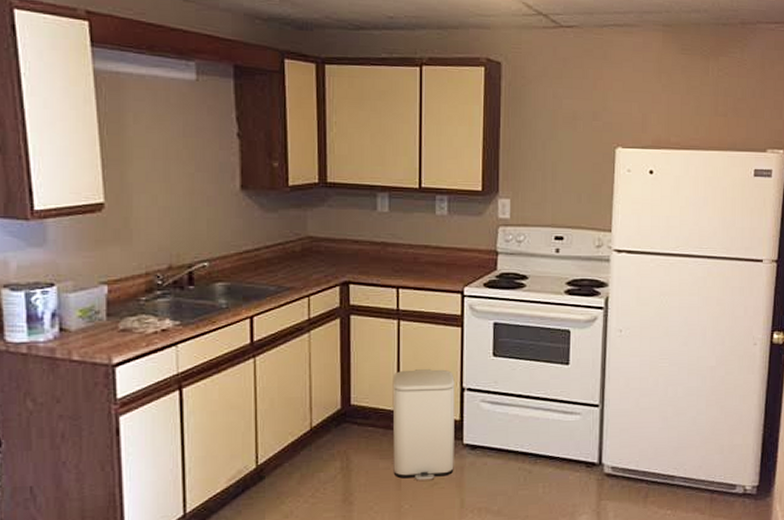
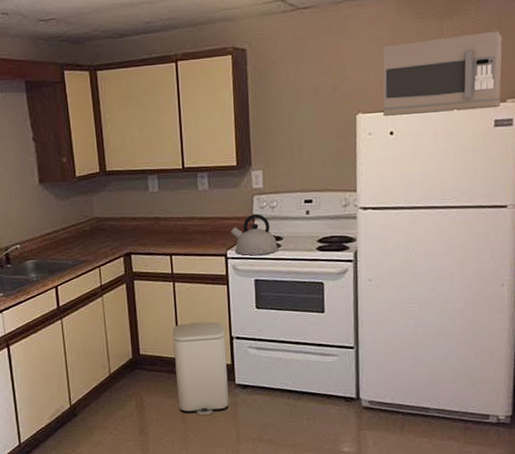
kettle: none [469,248,522,295] -> present [230,214,278,256]
microwave: none [644,78,765,156] -> present [382,31,502,116]

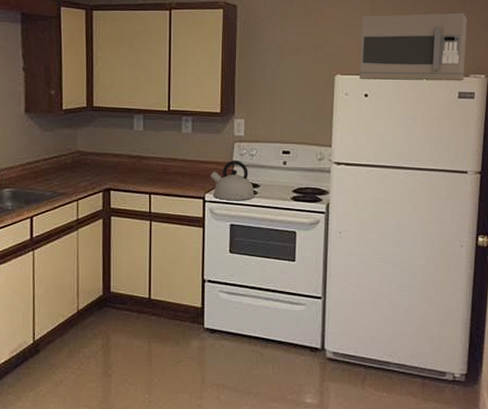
pedal bin: present [172,321,229,415] -> none [145,263,197,358]

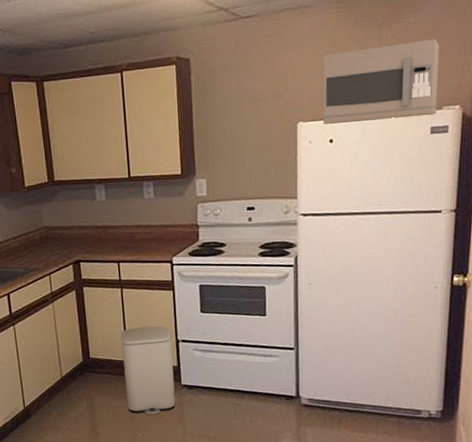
pedal bin: none [145,263,197,358] -> present [120,326,176,415]
kettle: present [209,161,255,201] -> none [175,221,222,262]

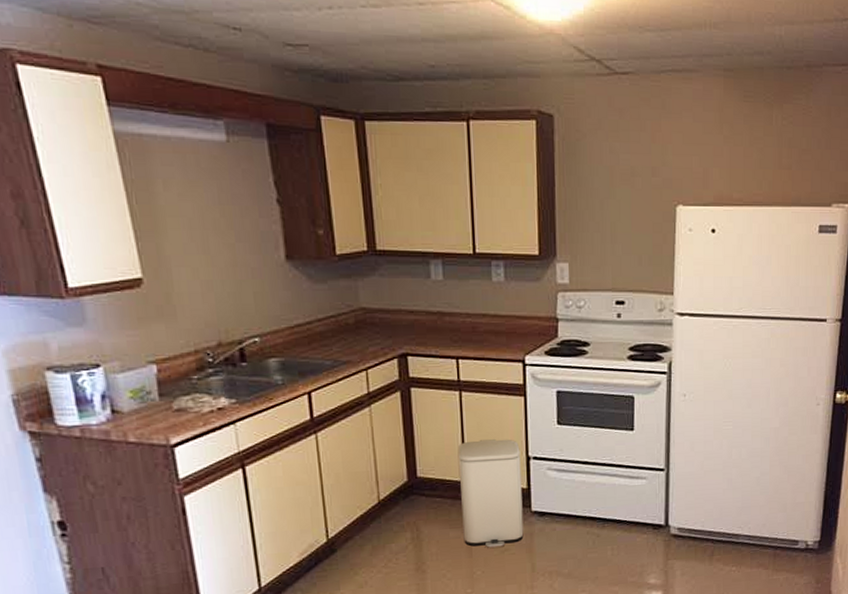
microwave: present [322,39,439,124] -> none [706,126,831,212]

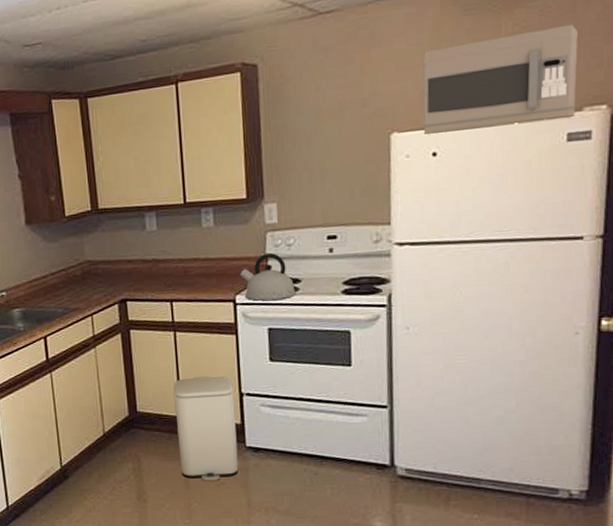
kettle: none [529,314,585,363] -> present [239,253,296,301]
microwave: none [706,126,831,212] -> present [423,24,578,134]

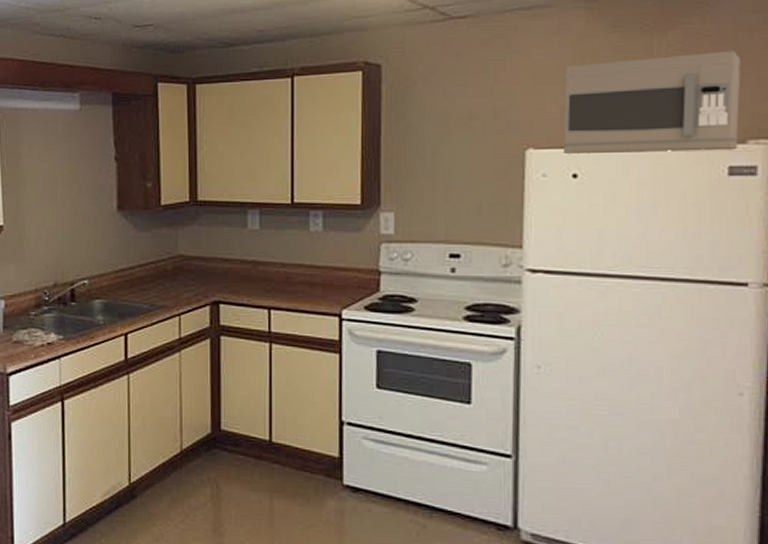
pedal bin: present [173,376,239,481] -> none [264,397,333,521]
kettle: present [239,253,296,301] -> none [347,267,411,320]

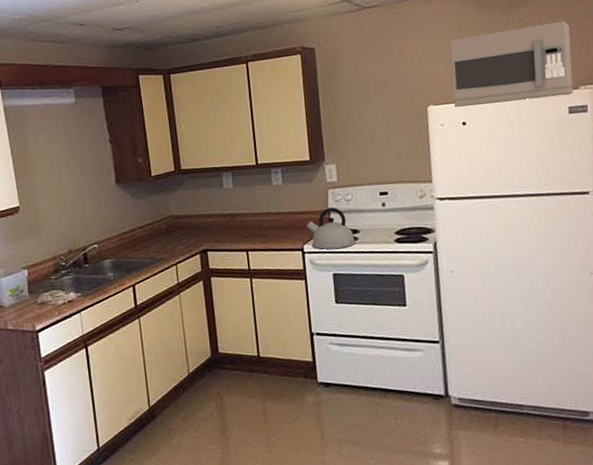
kettle: none [347,267,411,320] -> present [306,208,356,250]

